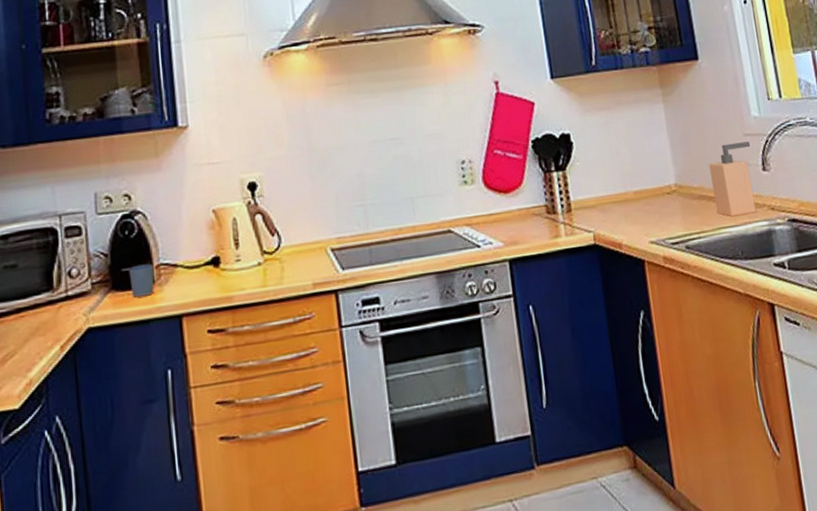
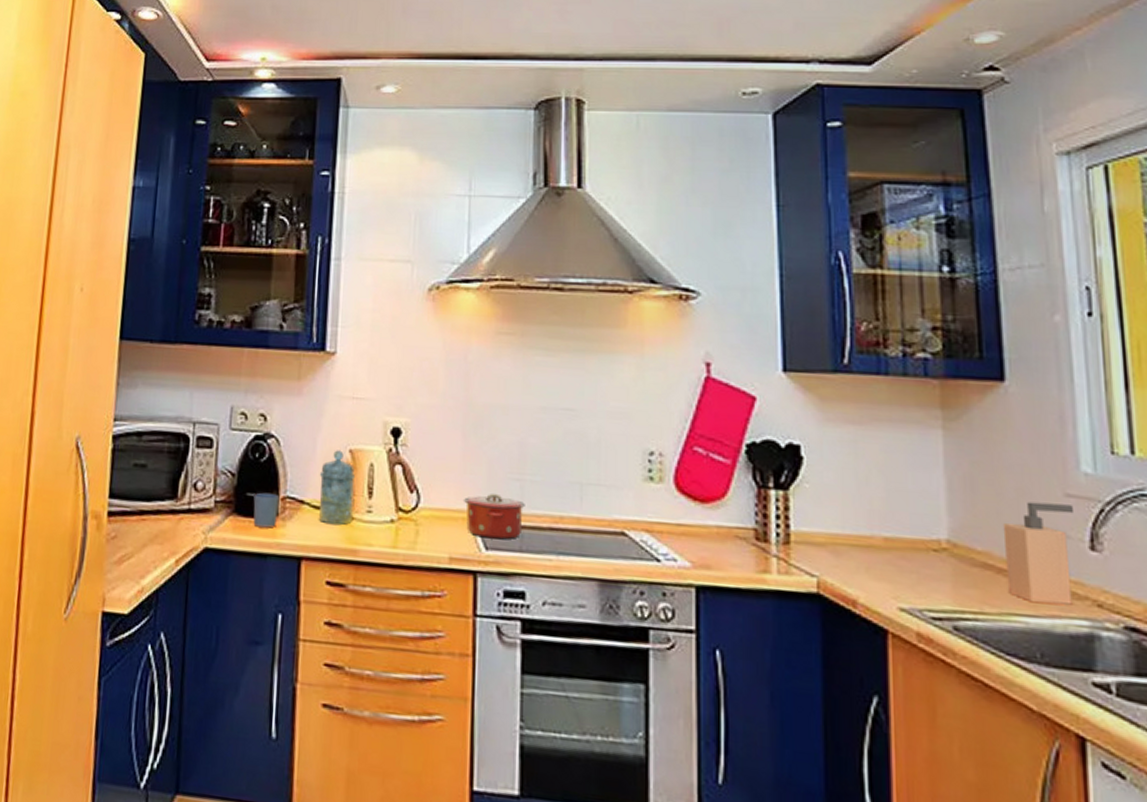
canister: none [188,212,224,280] -> present [319,450,356,526]
casserole: none [317,220,370,261] -> present [463,493,525,540]

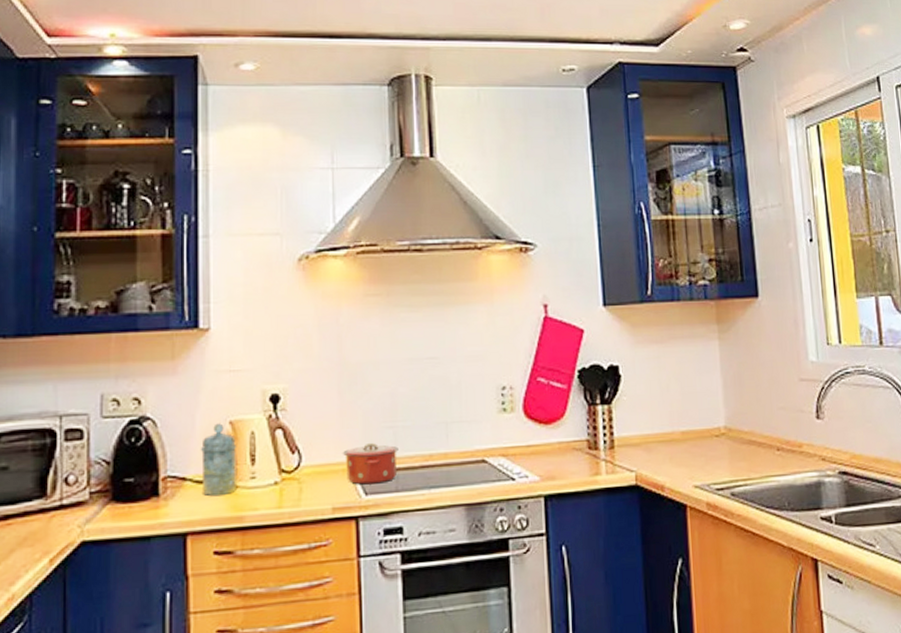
mug: present [253,492,278,528] -> none [132,475,158,511]
soap dispenser: present [1002,501,1075,605] -> none [760,387,807,465]

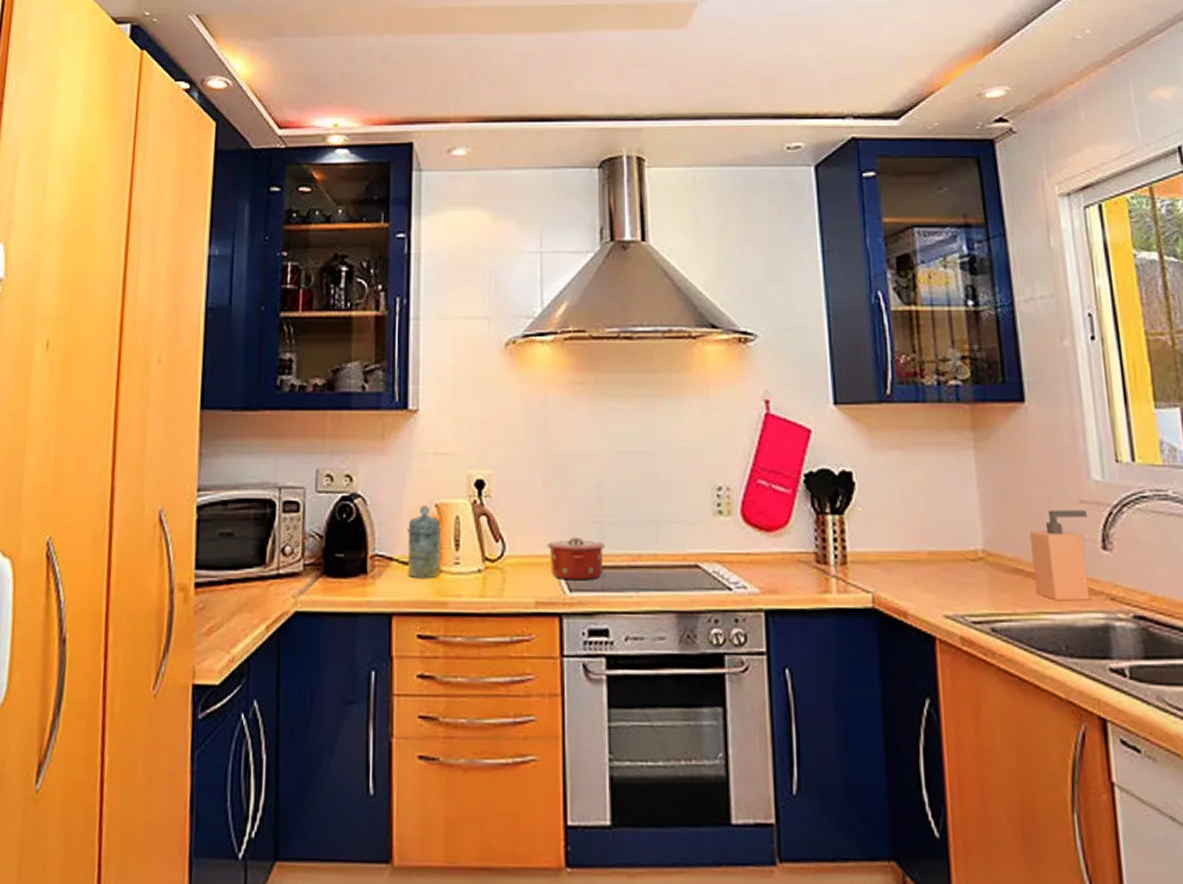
soap dispenser: none [760,387,807,465] -> present [1029,510,1090,602]

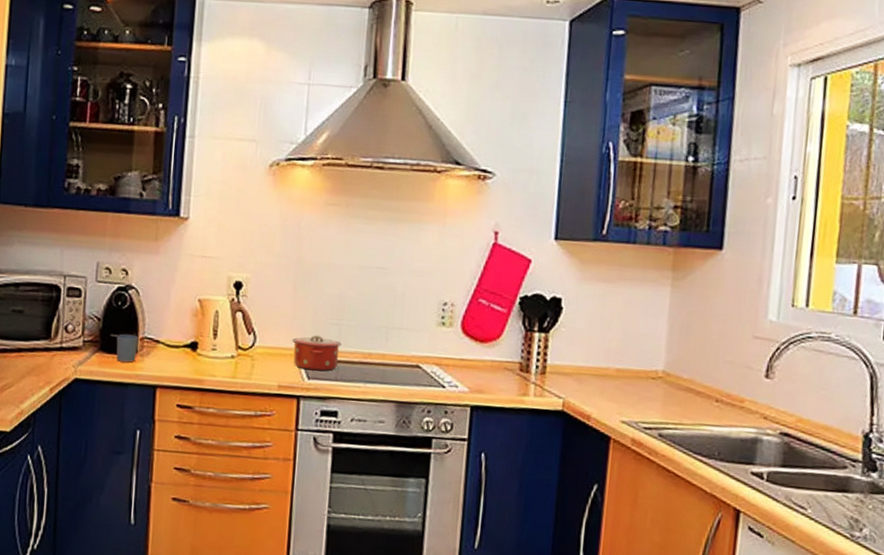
mug: none [342,552,367,587] -> present [116,334,138,363]
canister: present [406,505,442,579] -> none [172,299,203,361]
soap dispenser: present [1029,510,1090,602] -> none [701,342,759,418]

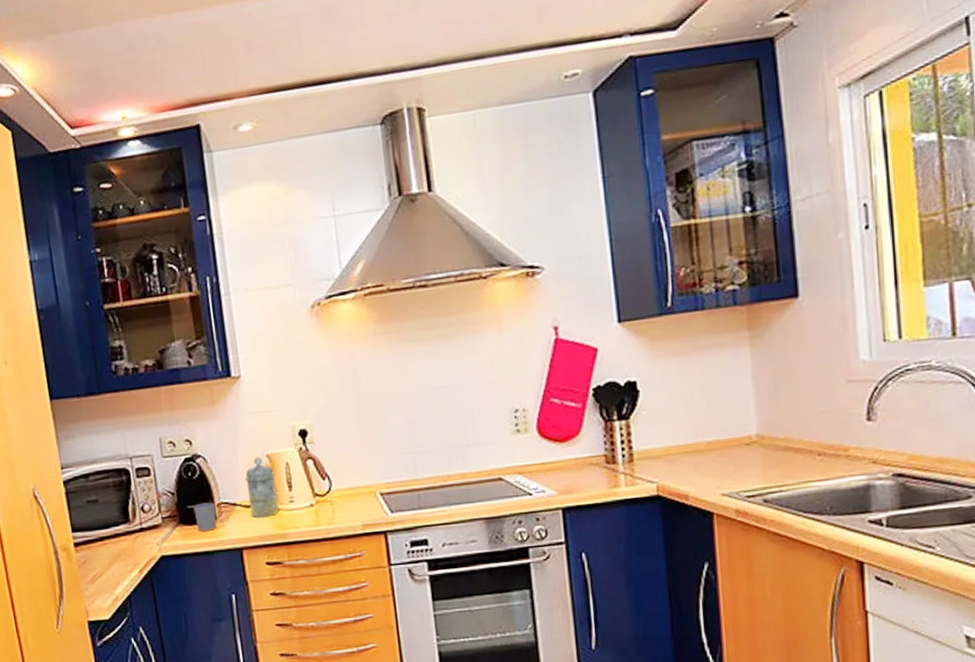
canister: none [172,299,203,361] -> present [244,457,279,518]
casserole: present [291,334,342,372] -> none [367,467,418,505]

